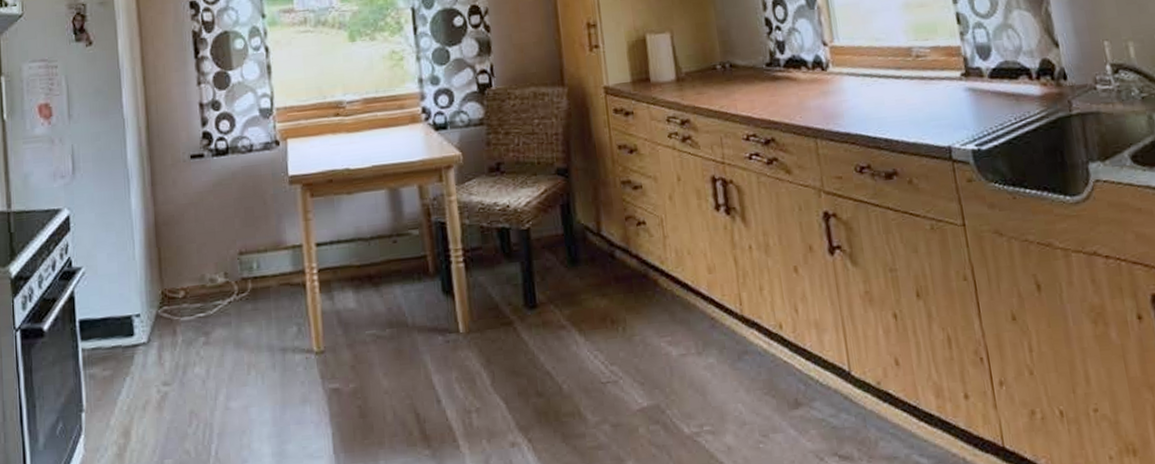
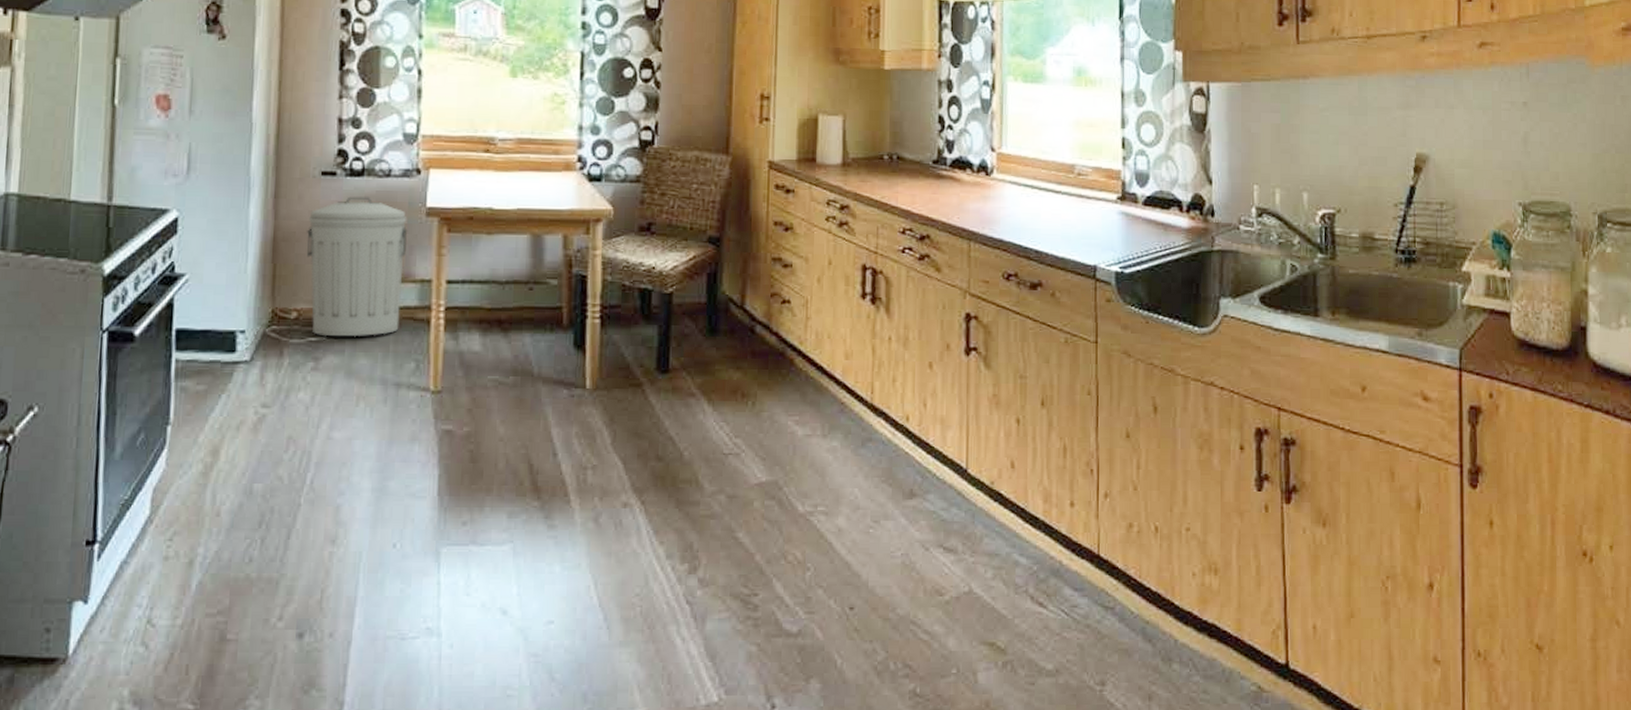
trash can: none [184,173,278,311] -> present [306,196,408,337]

